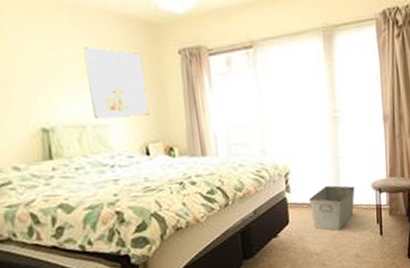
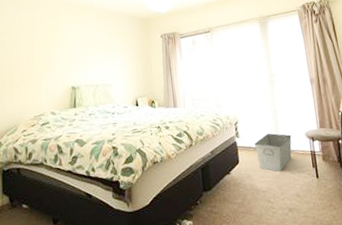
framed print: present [84,47,149,119] -> none [103,34,139,81]

